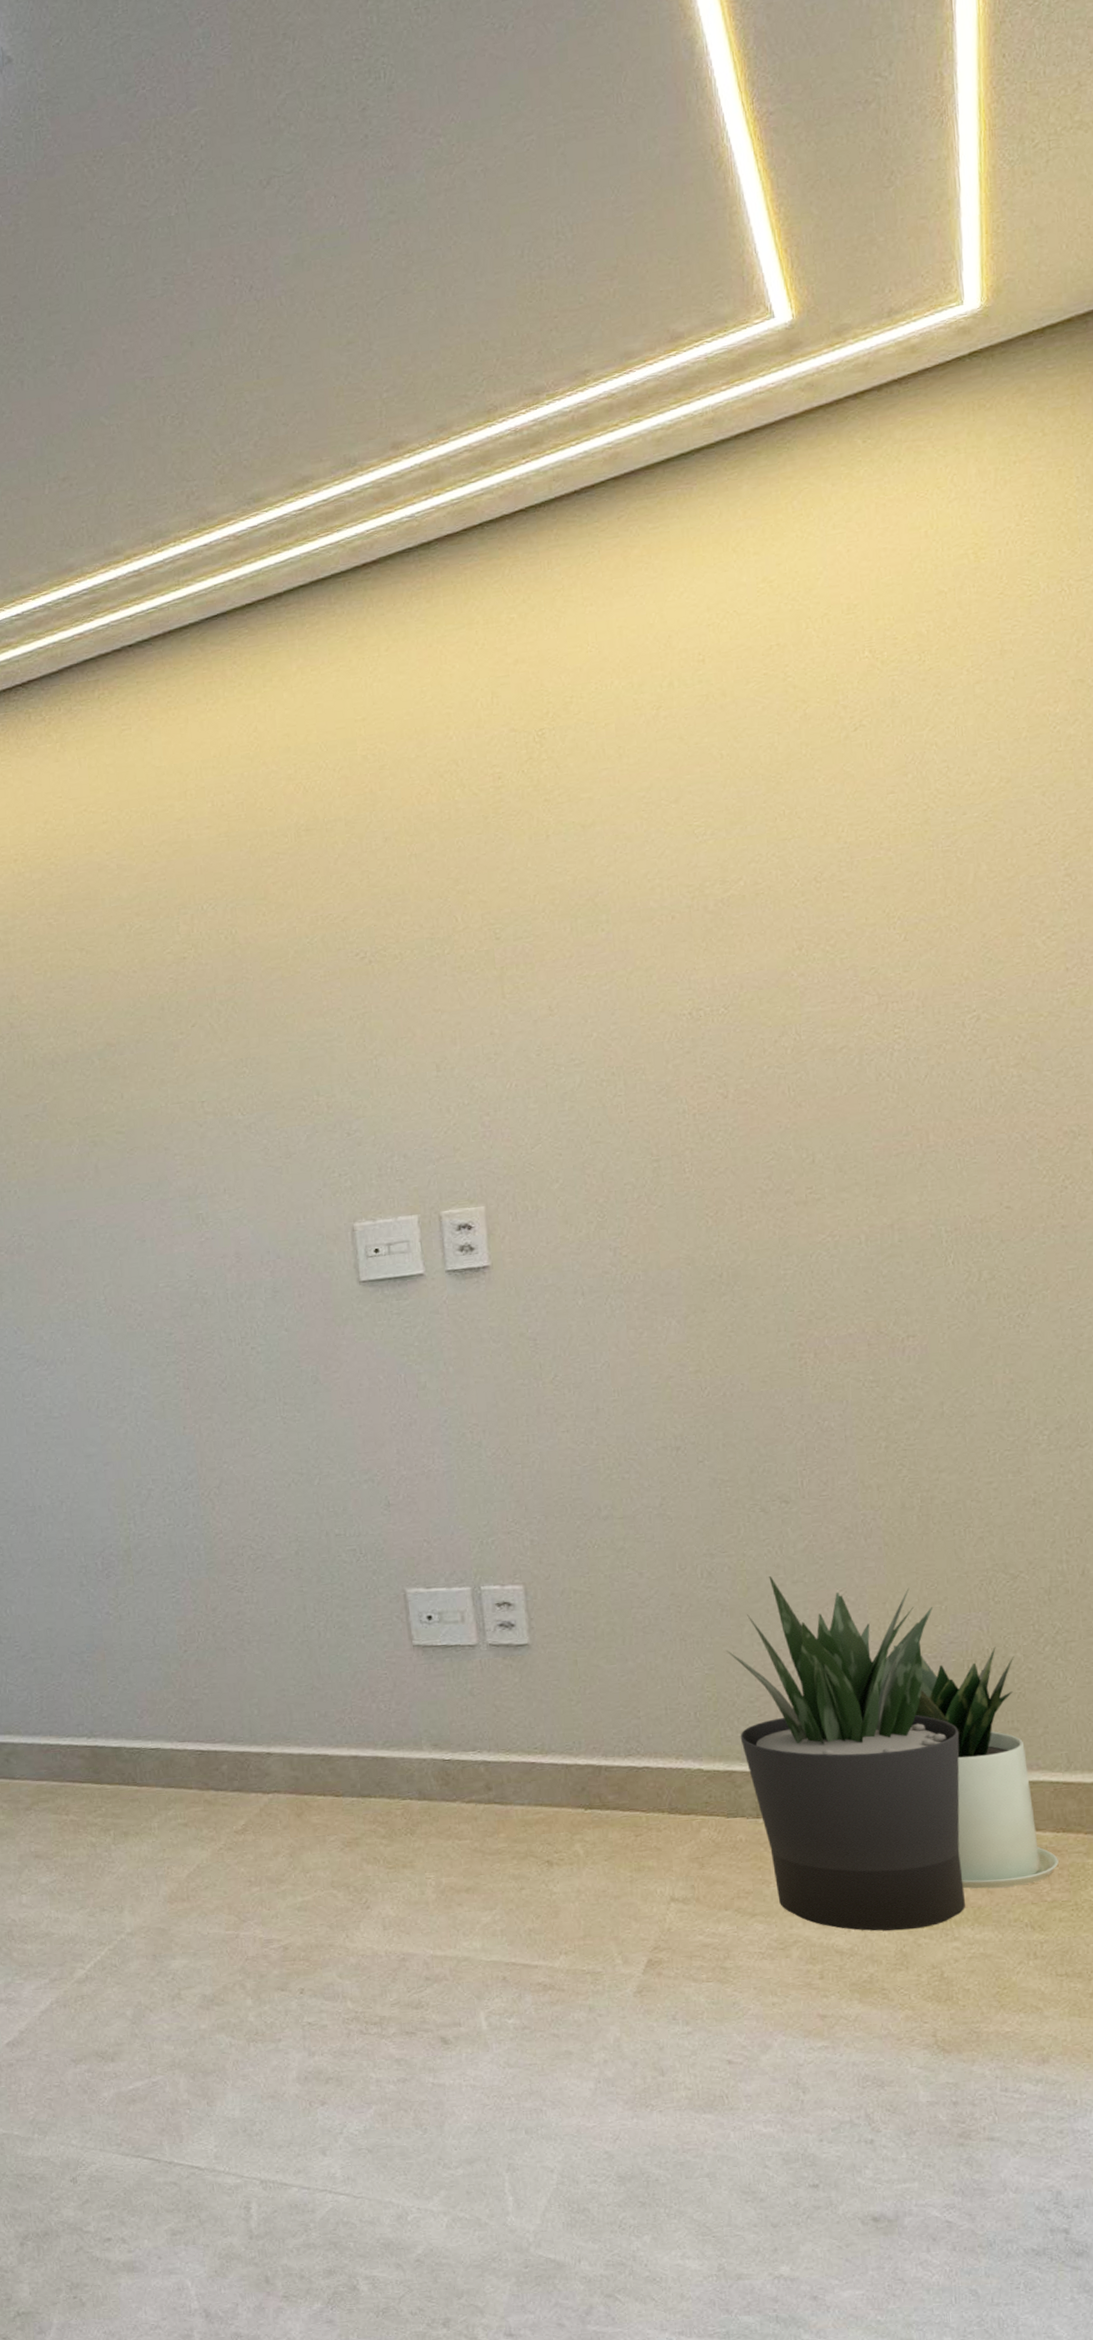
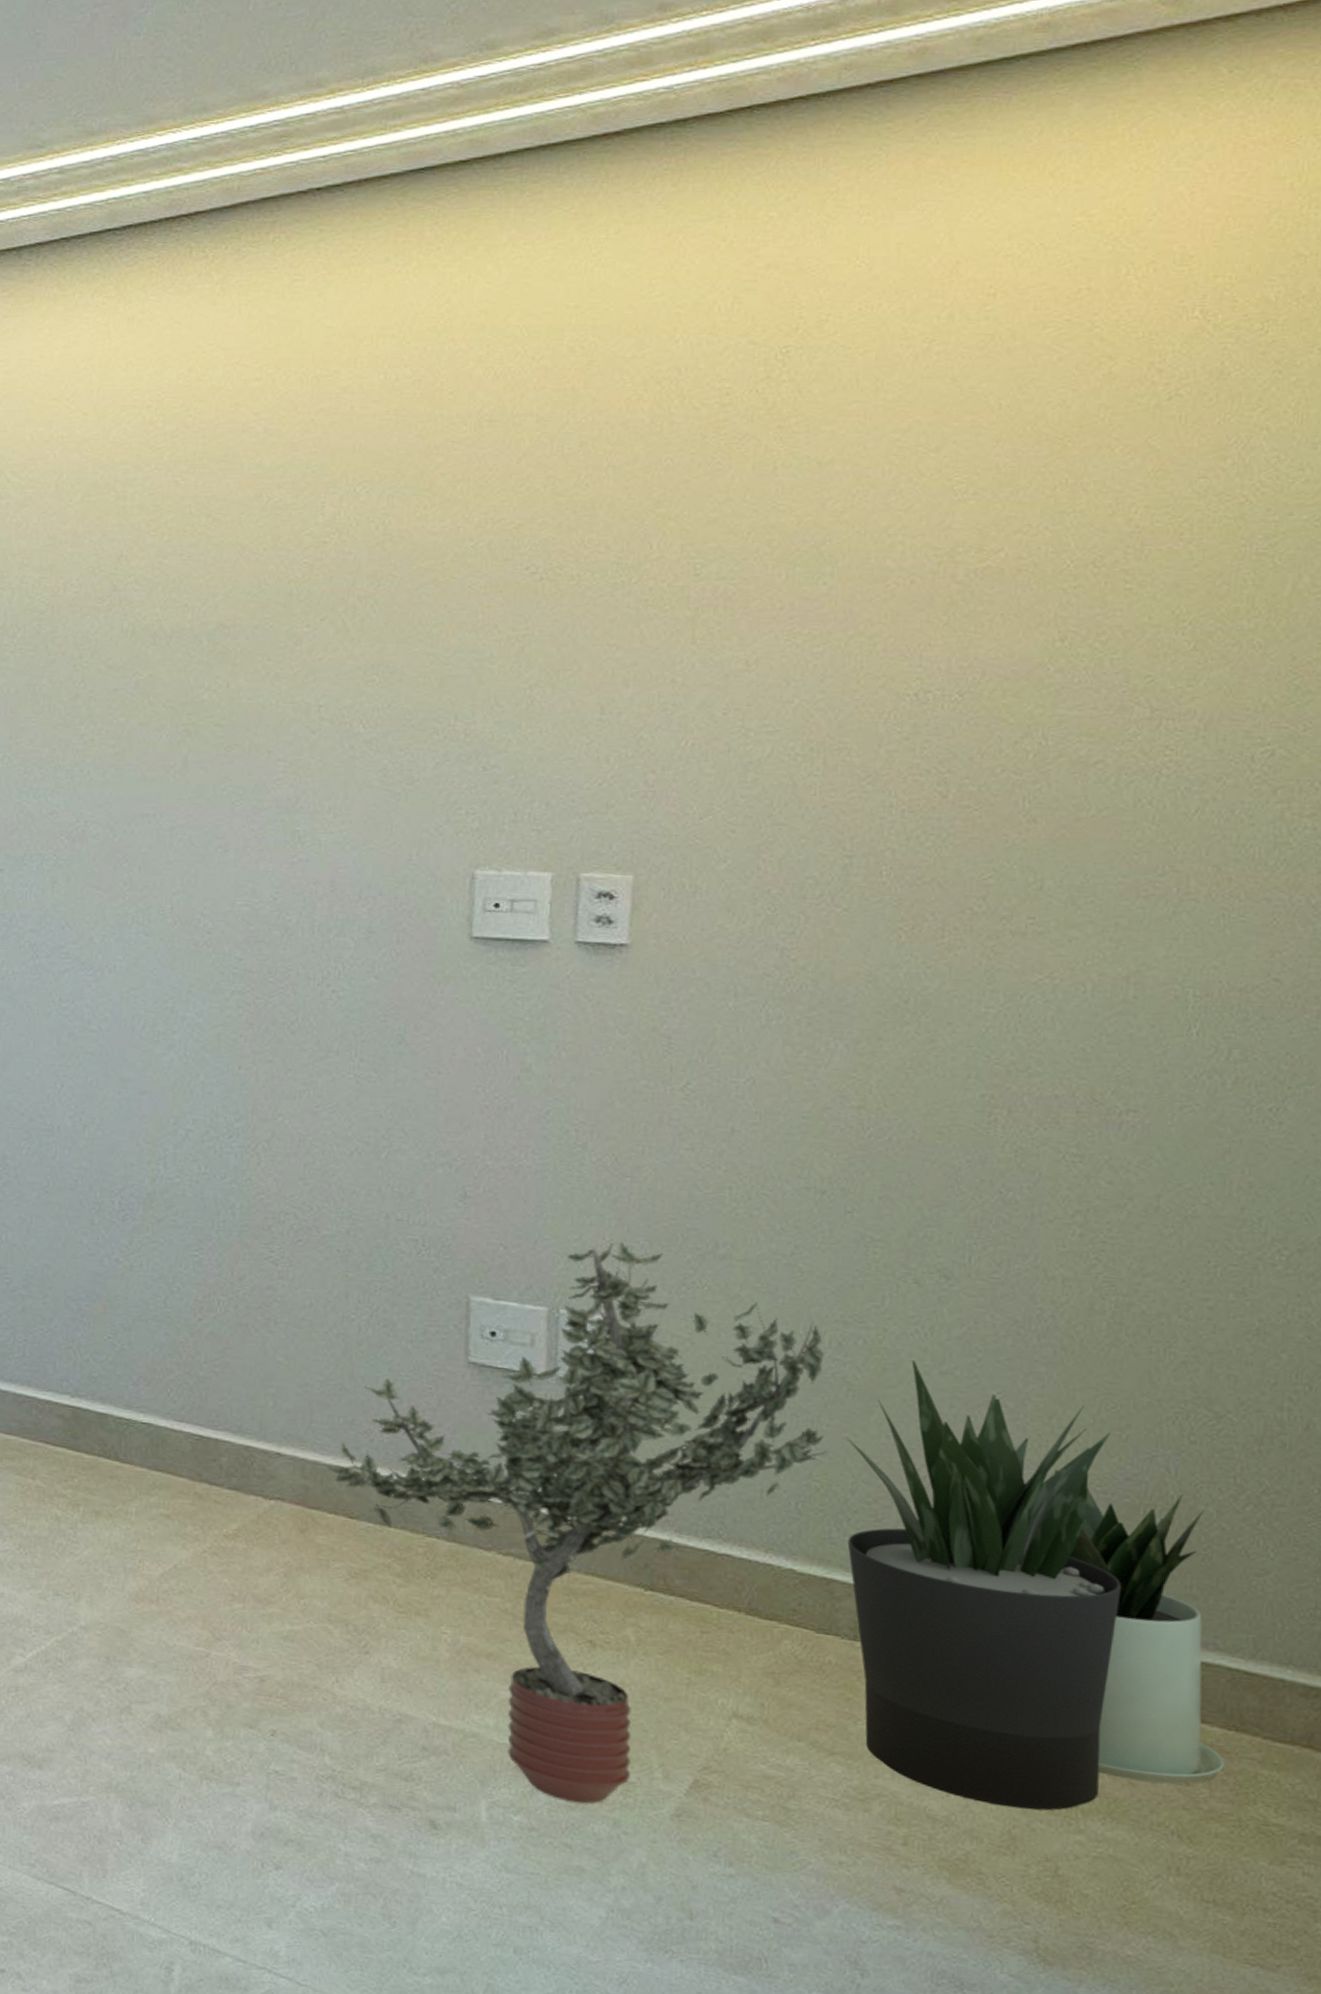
potted tree: none [310,1519,714,1998] -> present [326,1241,829,1803]

